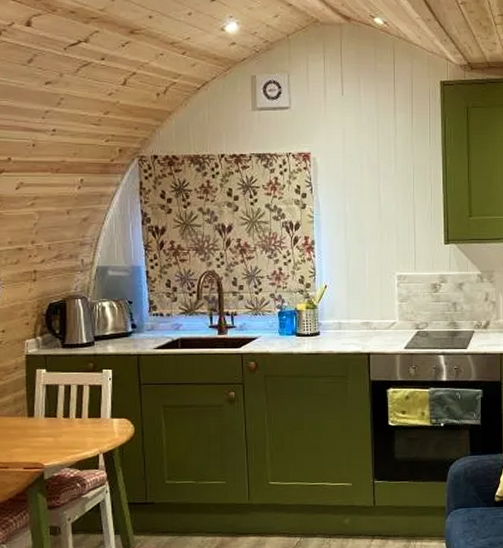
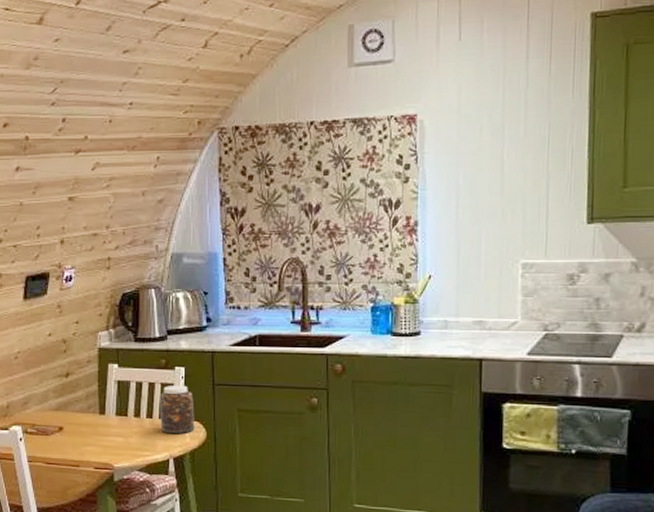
jar: none [88,386,123,431] -> present [159,384,195,434]

